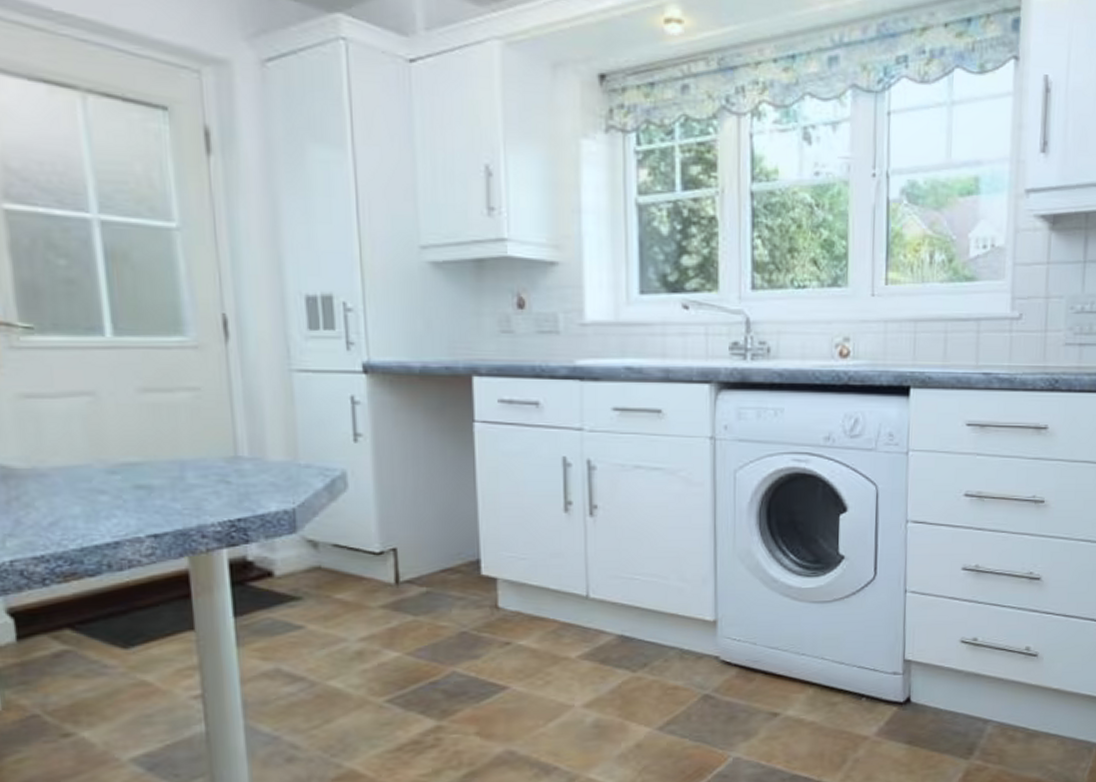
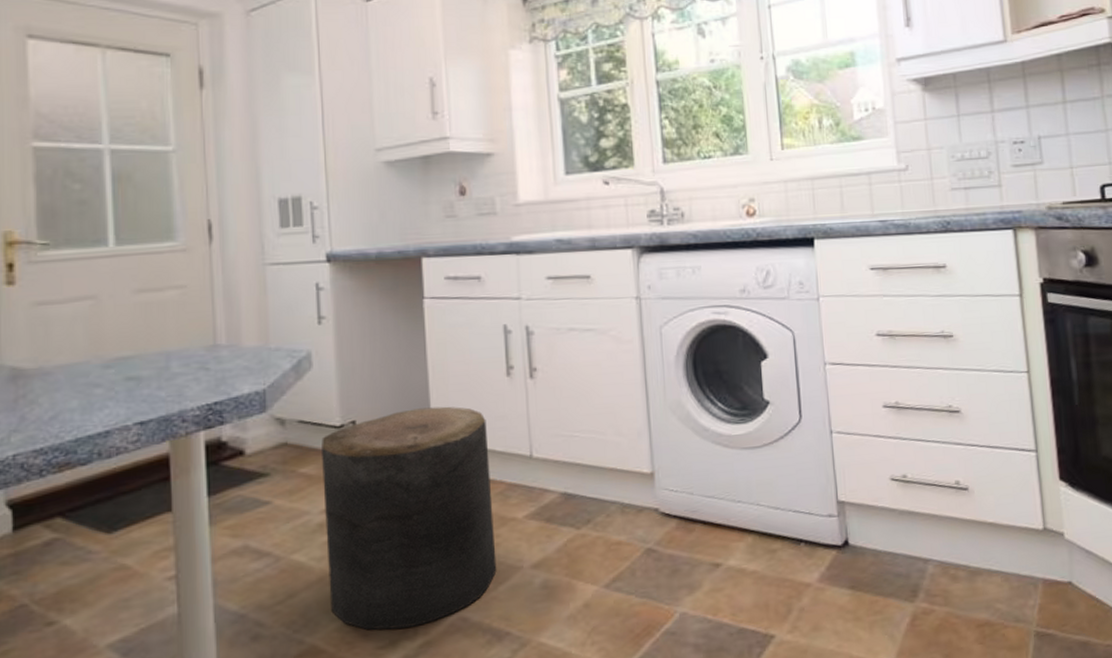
stool: none [359,539,547,759] -> present [321,406,497,631]

